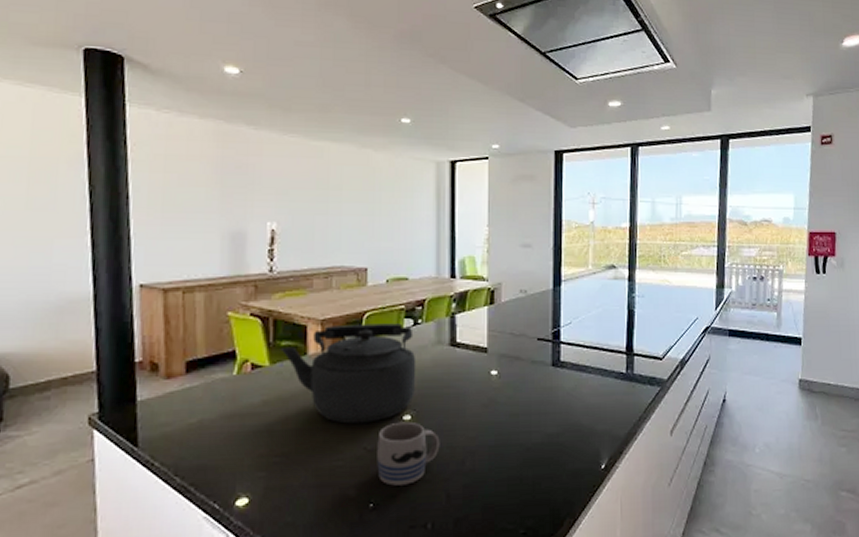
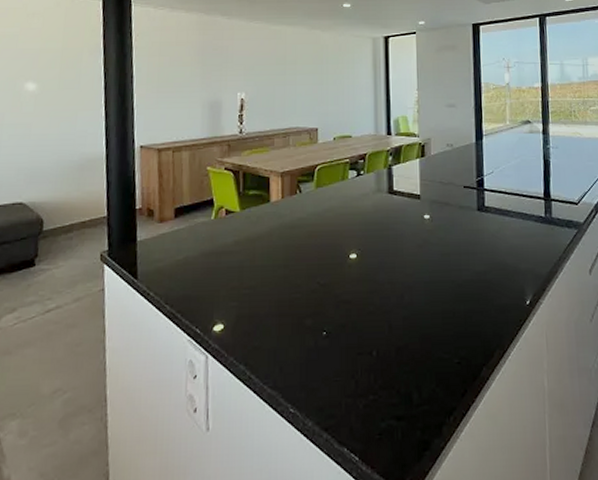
kettle: present [280,323,416,424] -> none [248,174,360,261]
mug: present [377,421,440,486] -> none [329,259,382,316]

